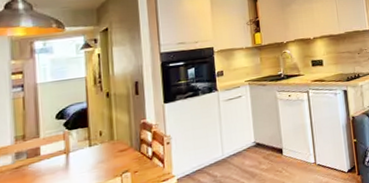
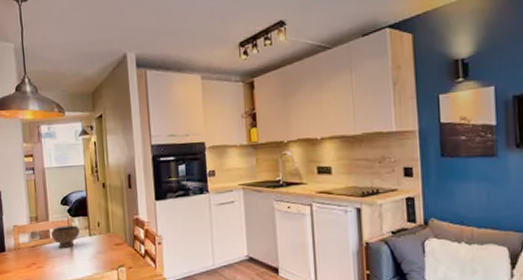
bowl: none [40,137,78,166] -> present [50,225,80,249]

